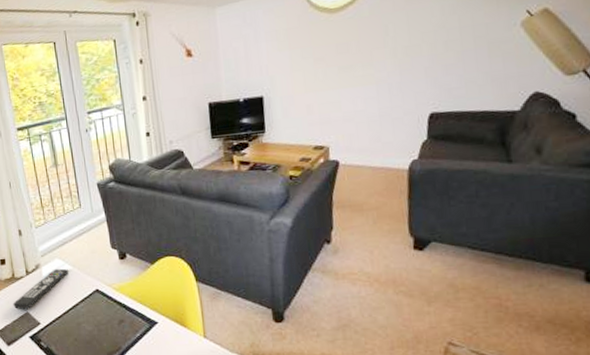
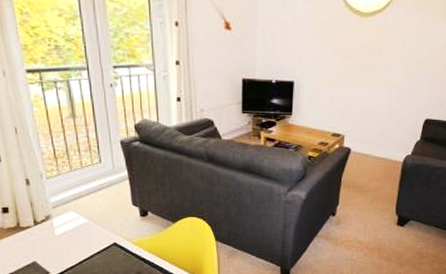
remote control: present [13,268,68,310] -> none [17,221,84,260]

